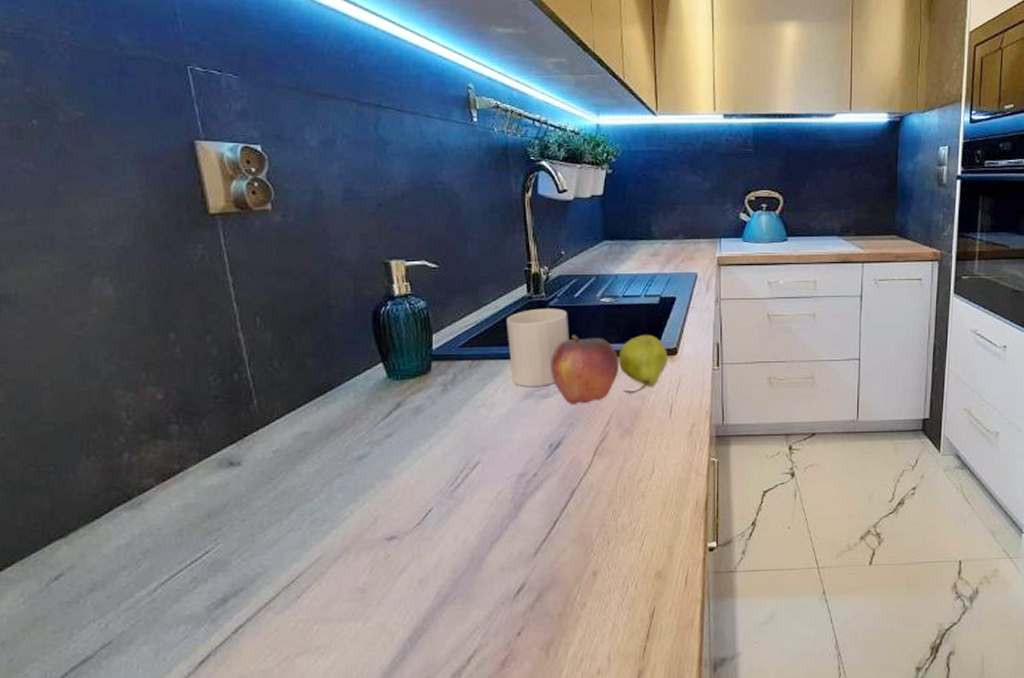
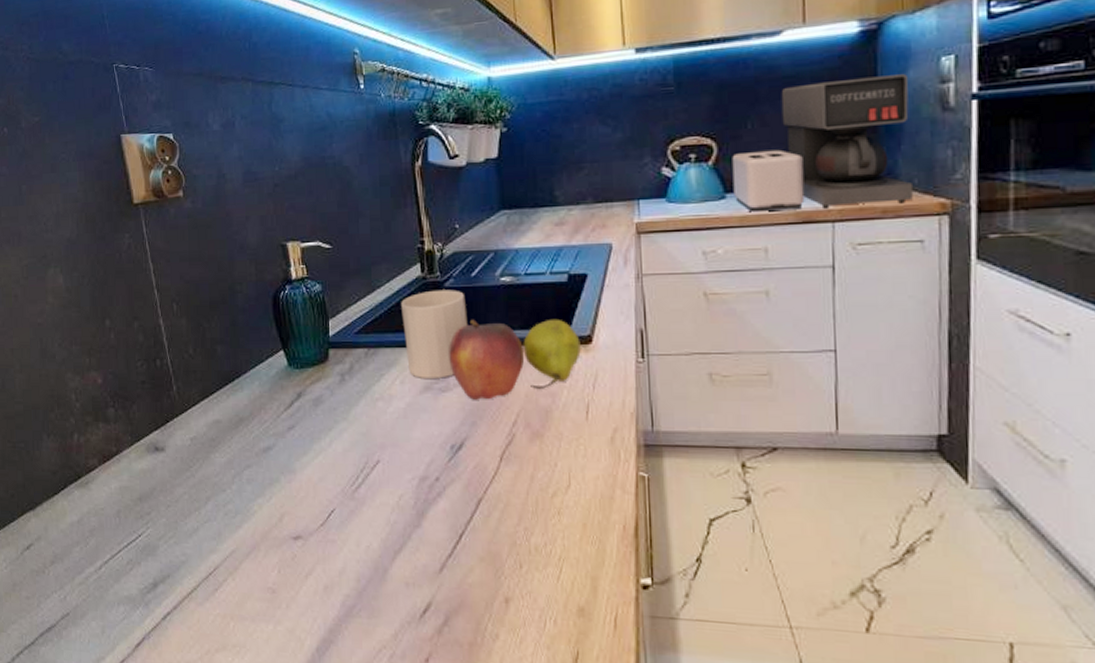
toaster: none [793,205,844,253] -> present [732,149,805,213]
coffee maker: none [831,156,918,253] -> present [781,74,913,210]

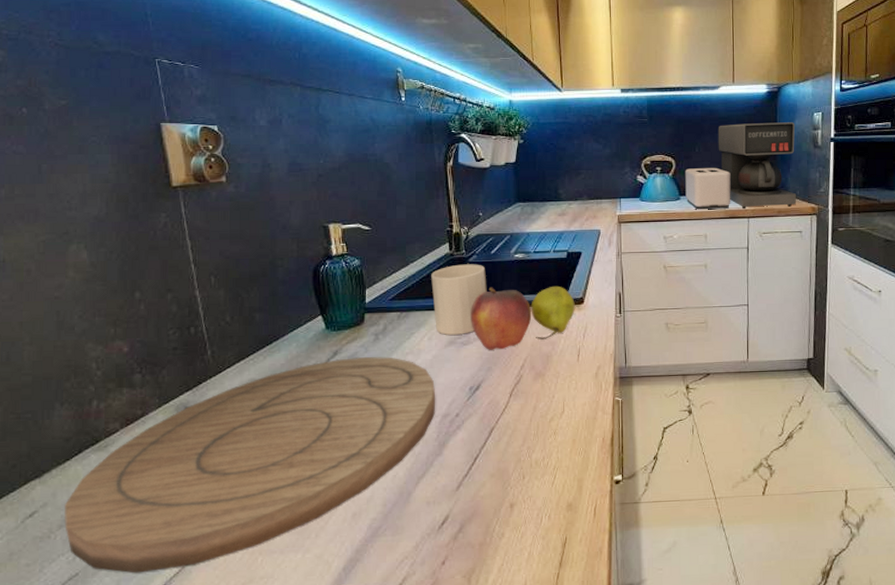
cutting board: none [55,400,412,622] -> present [65,356,436,573]

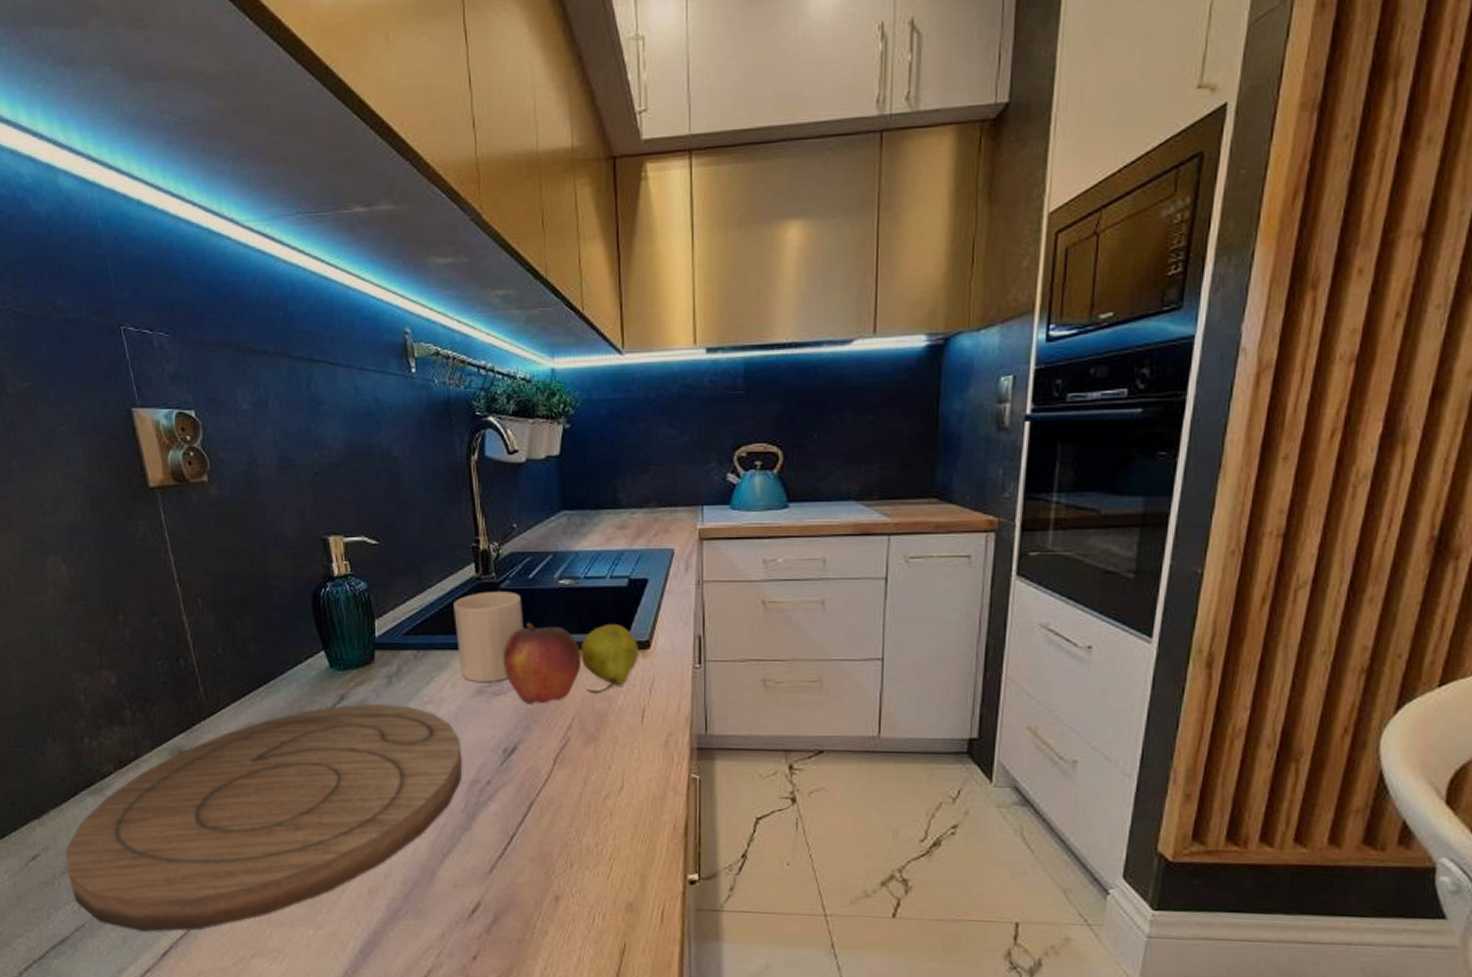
toaster: present [685,167,731,210] -> none [796,461,865,523]
coffee maker: present [718,122,796,210] -> none [847,392,970,523]

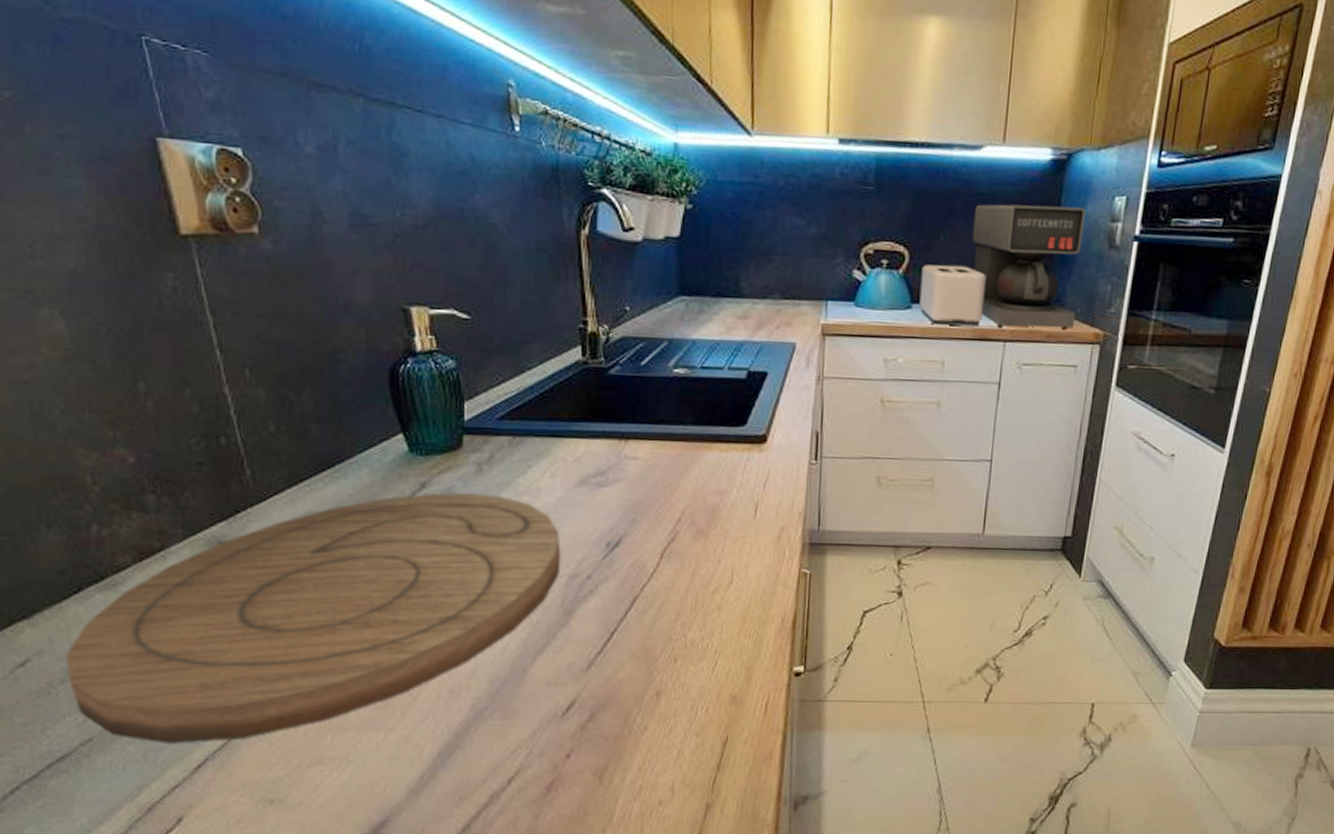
mug: present [453,591,524,682] -> none [556,377,634,473]
fruit: present [502,622,582,704] -> none [608,411,695,497]
fruit: present [580,623,639,693] -> none [693,416,755,487]
toaster: none [796,461,865,523] -> present [919,264,986,326]
coffee maker: none [847,392,970,523] -> present [972,204,1087,330]

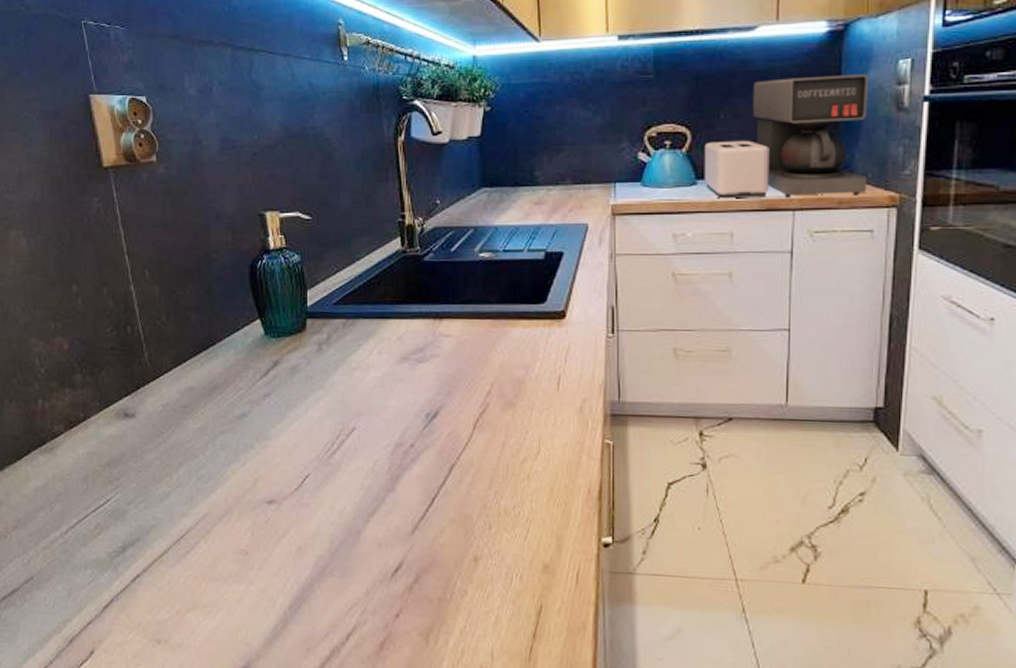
cutting board: present [66,492,561,743] -> none [18,369,387,585]

